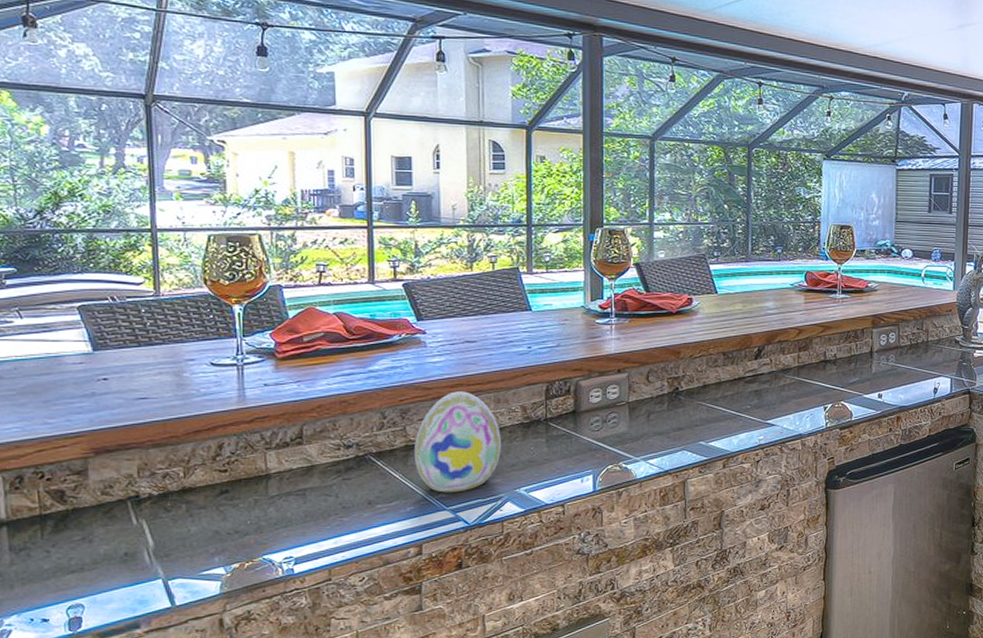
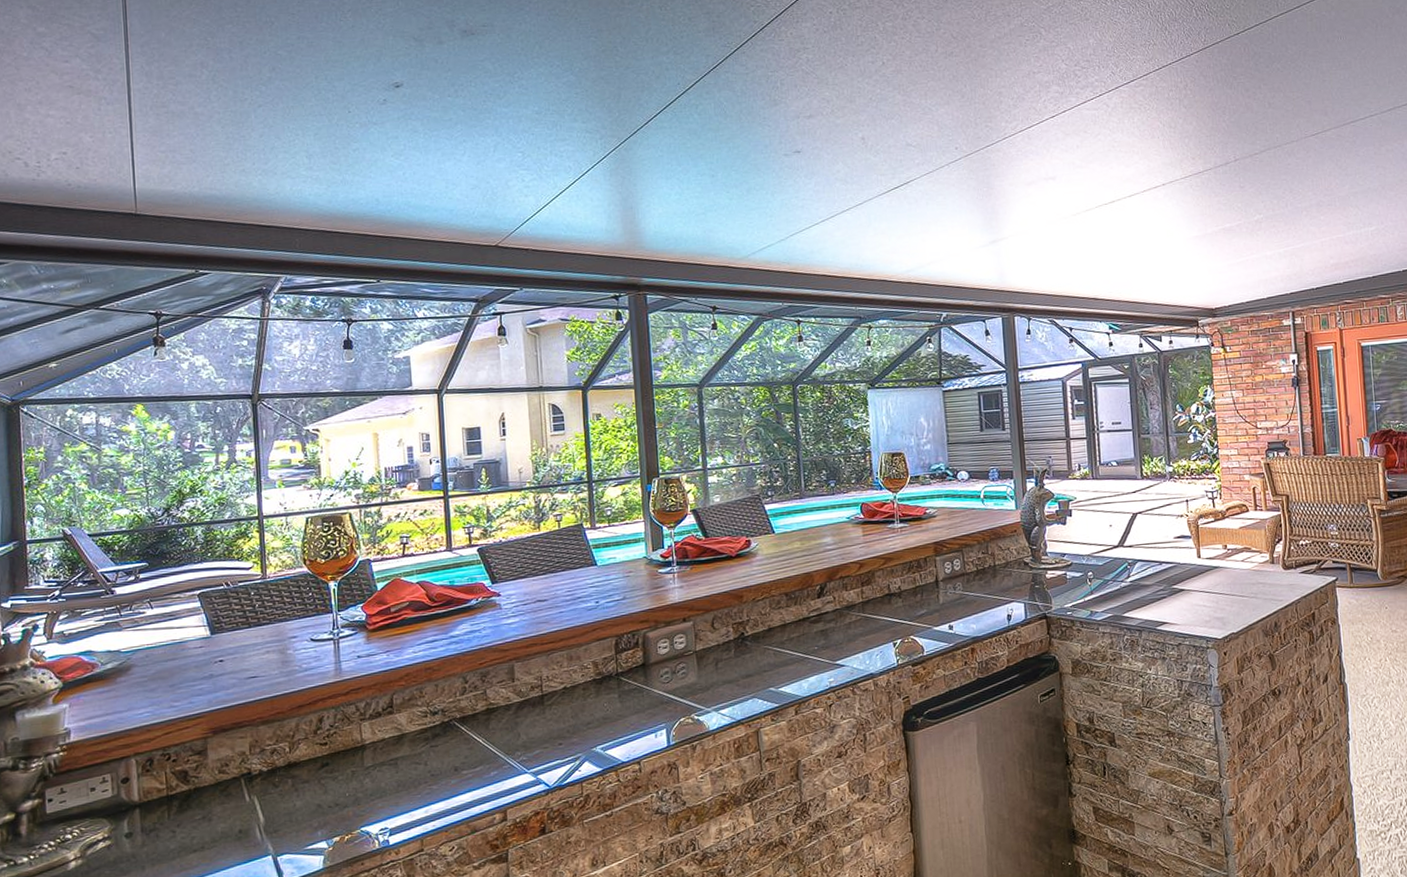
decorative egg: present [414,391,501,493] -> none [494,651,576,756]

